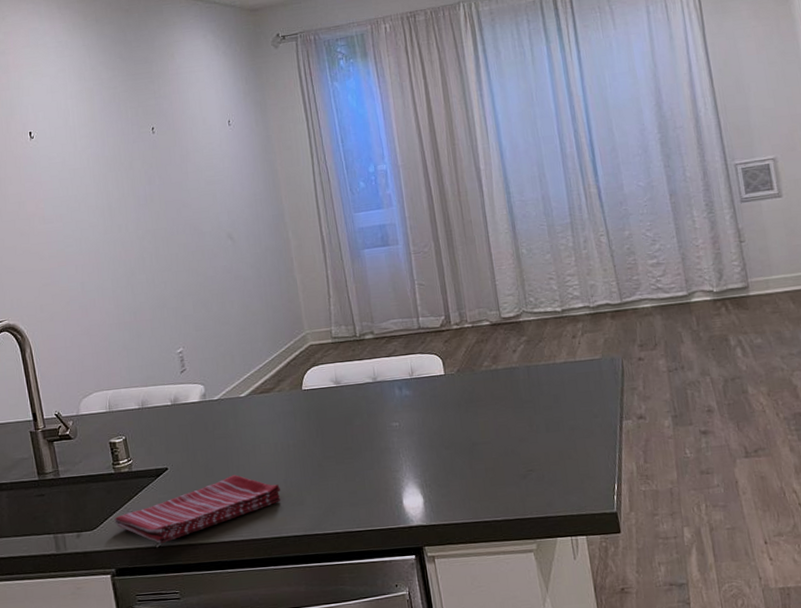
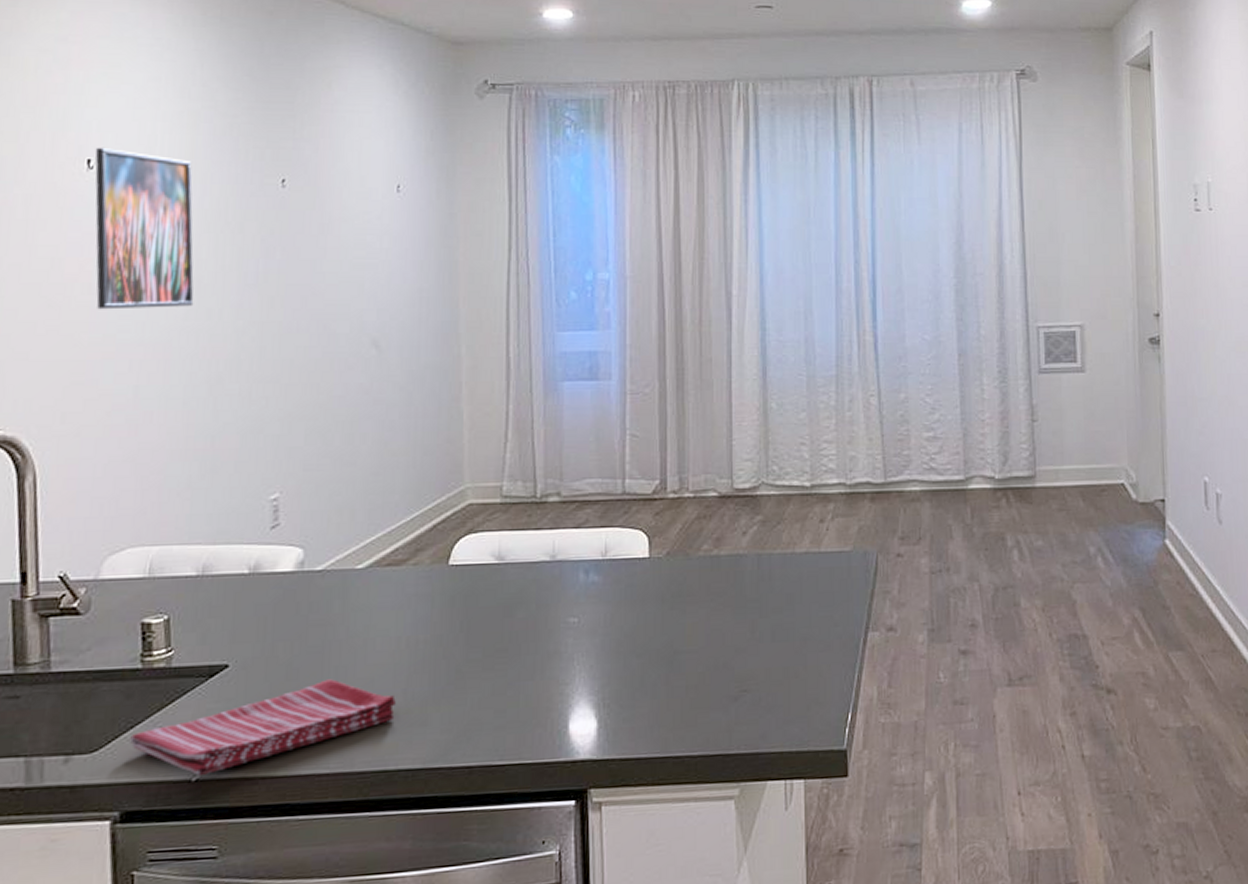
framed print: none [33,122,109,234] -> present [94,147,194,310]

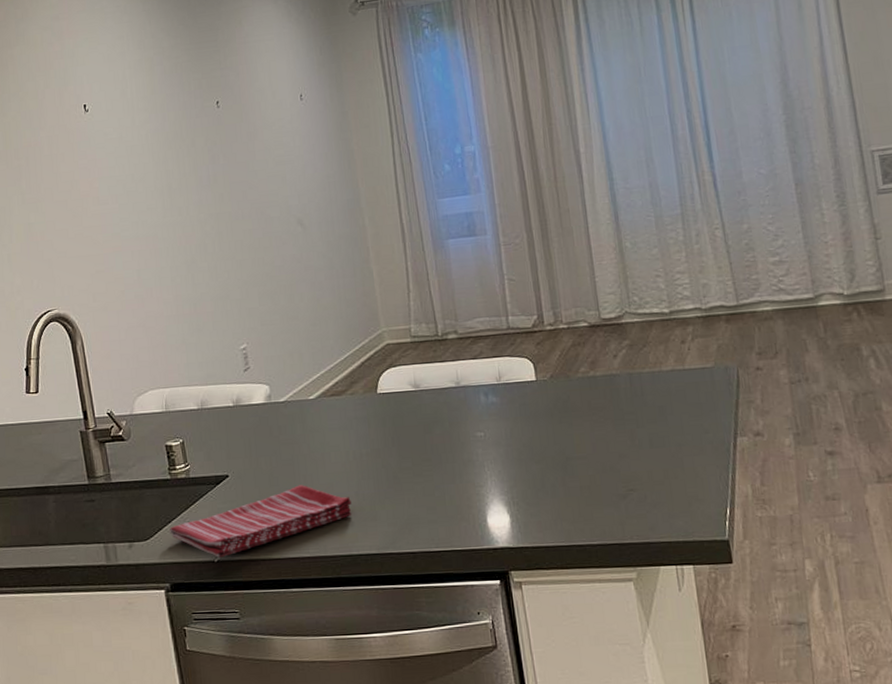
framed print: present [94,147,194,310] -> none [87,94,169,216]

